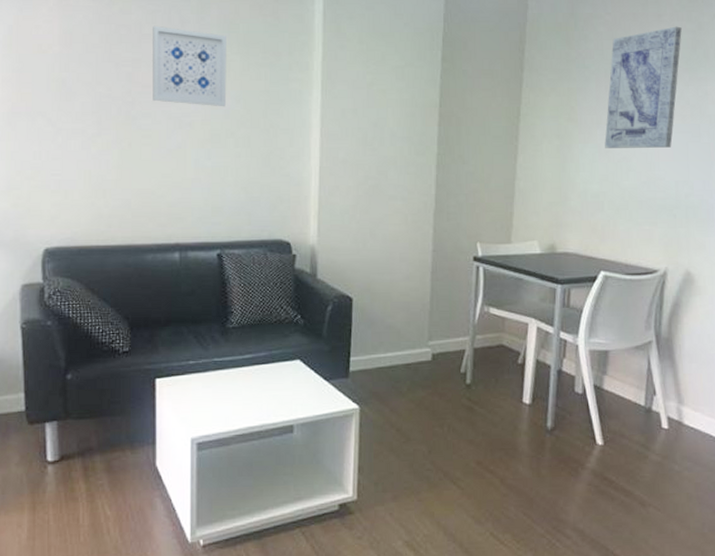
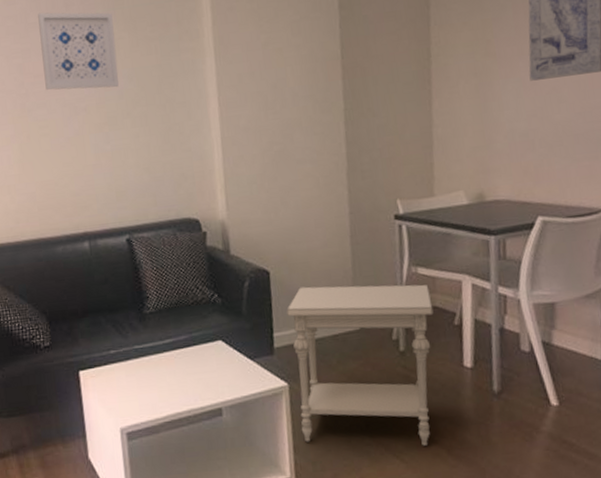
side table: none [364,316,500,474] -> present [286,284,434,446]

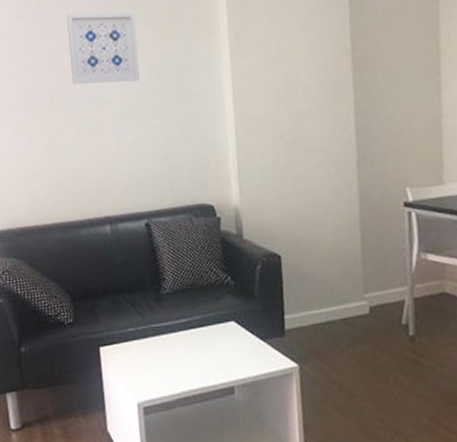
side table: present [286,284,434,446] -> none [296,270,444,431]

